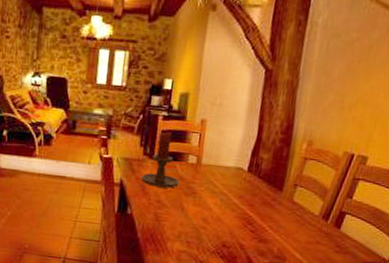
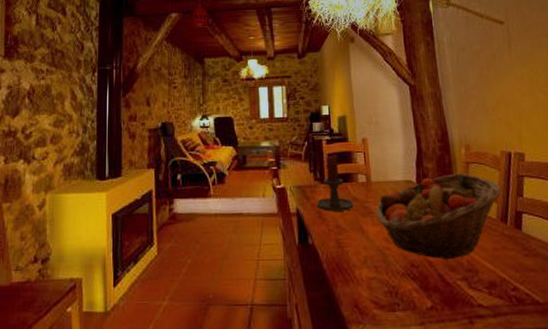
fruit basket: none [199,167,332,246] -> present [376,173,501,260]

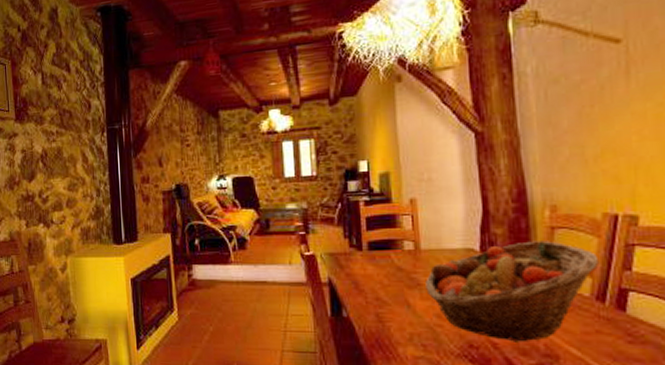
candle holder: present [315,155,354,212] -> none [351,218,398,282]

